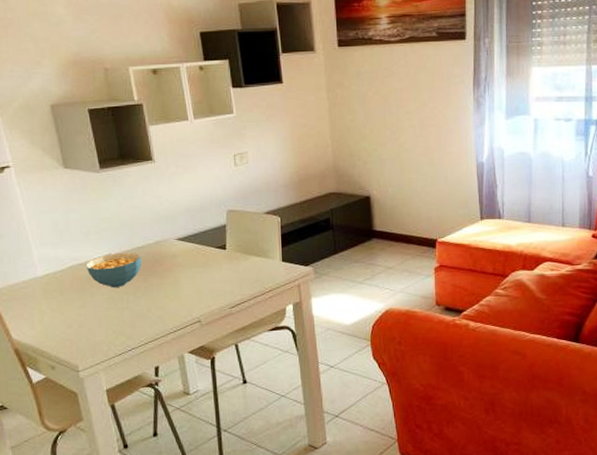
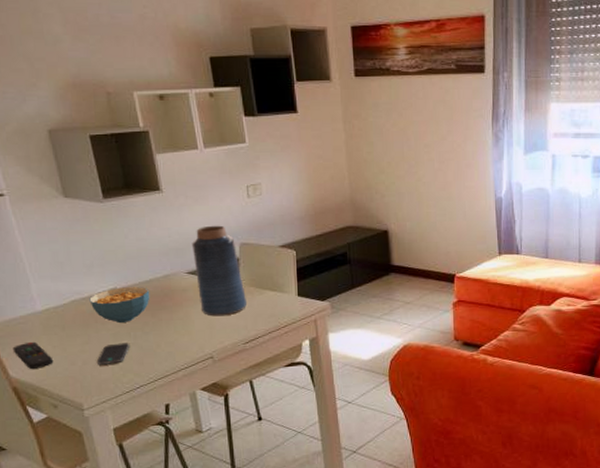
remote control: none [15,305,52,333] -> present [12,341,54,370]
smartphone: none [91,307,122,329] -> present [96,343,129,366]
vase: none [181,193,234,282] -> present [191,225,248,317]

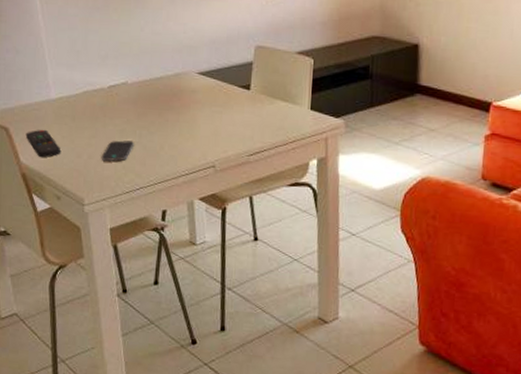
cereal bowl: present [89,286,150,323] -> none [100,82,160,120]
vase: present [191,225,248,317] -> none [206,24,257,124]

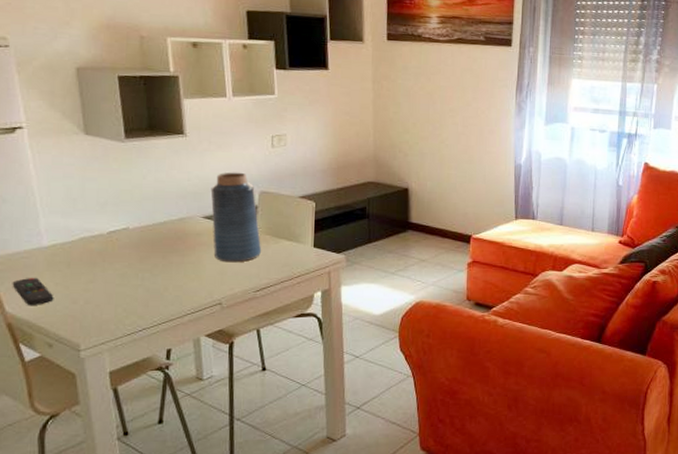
smartphone: present [101,140,134,162] -> none [99,284,136,306]
vase: none [206,24,257,124] -> present [210,172,262,263]

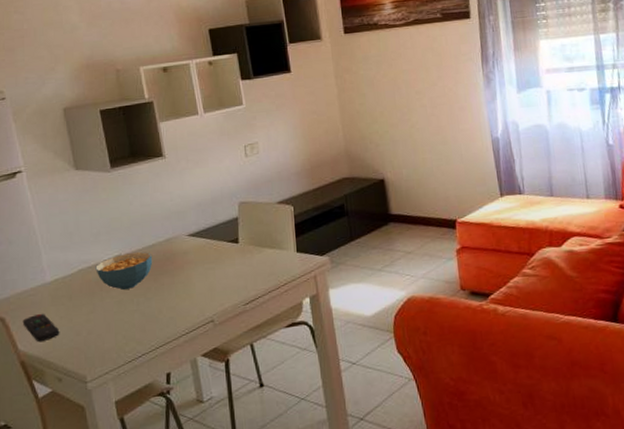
cereal bowl: none [99,227,163,263] -> present [95,251,153,290]
vase: present [210,172,262,263] -> none [192,186,247,278]

